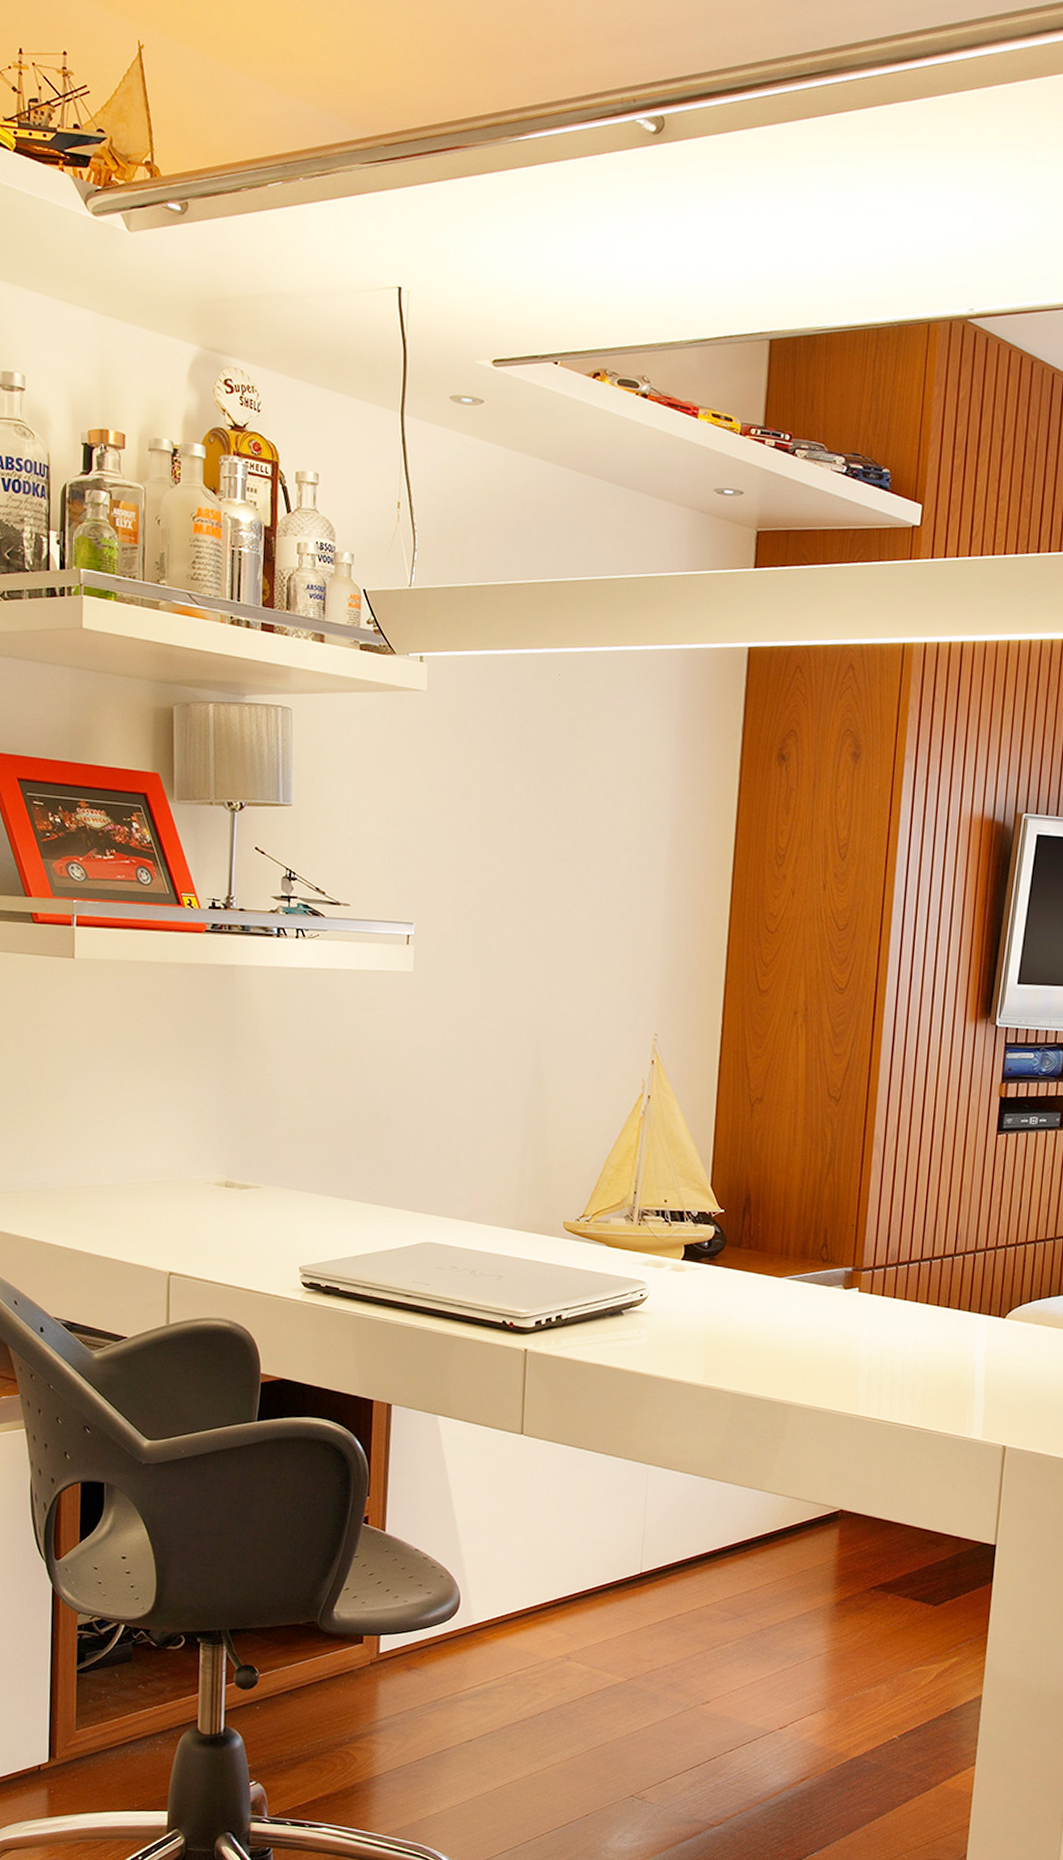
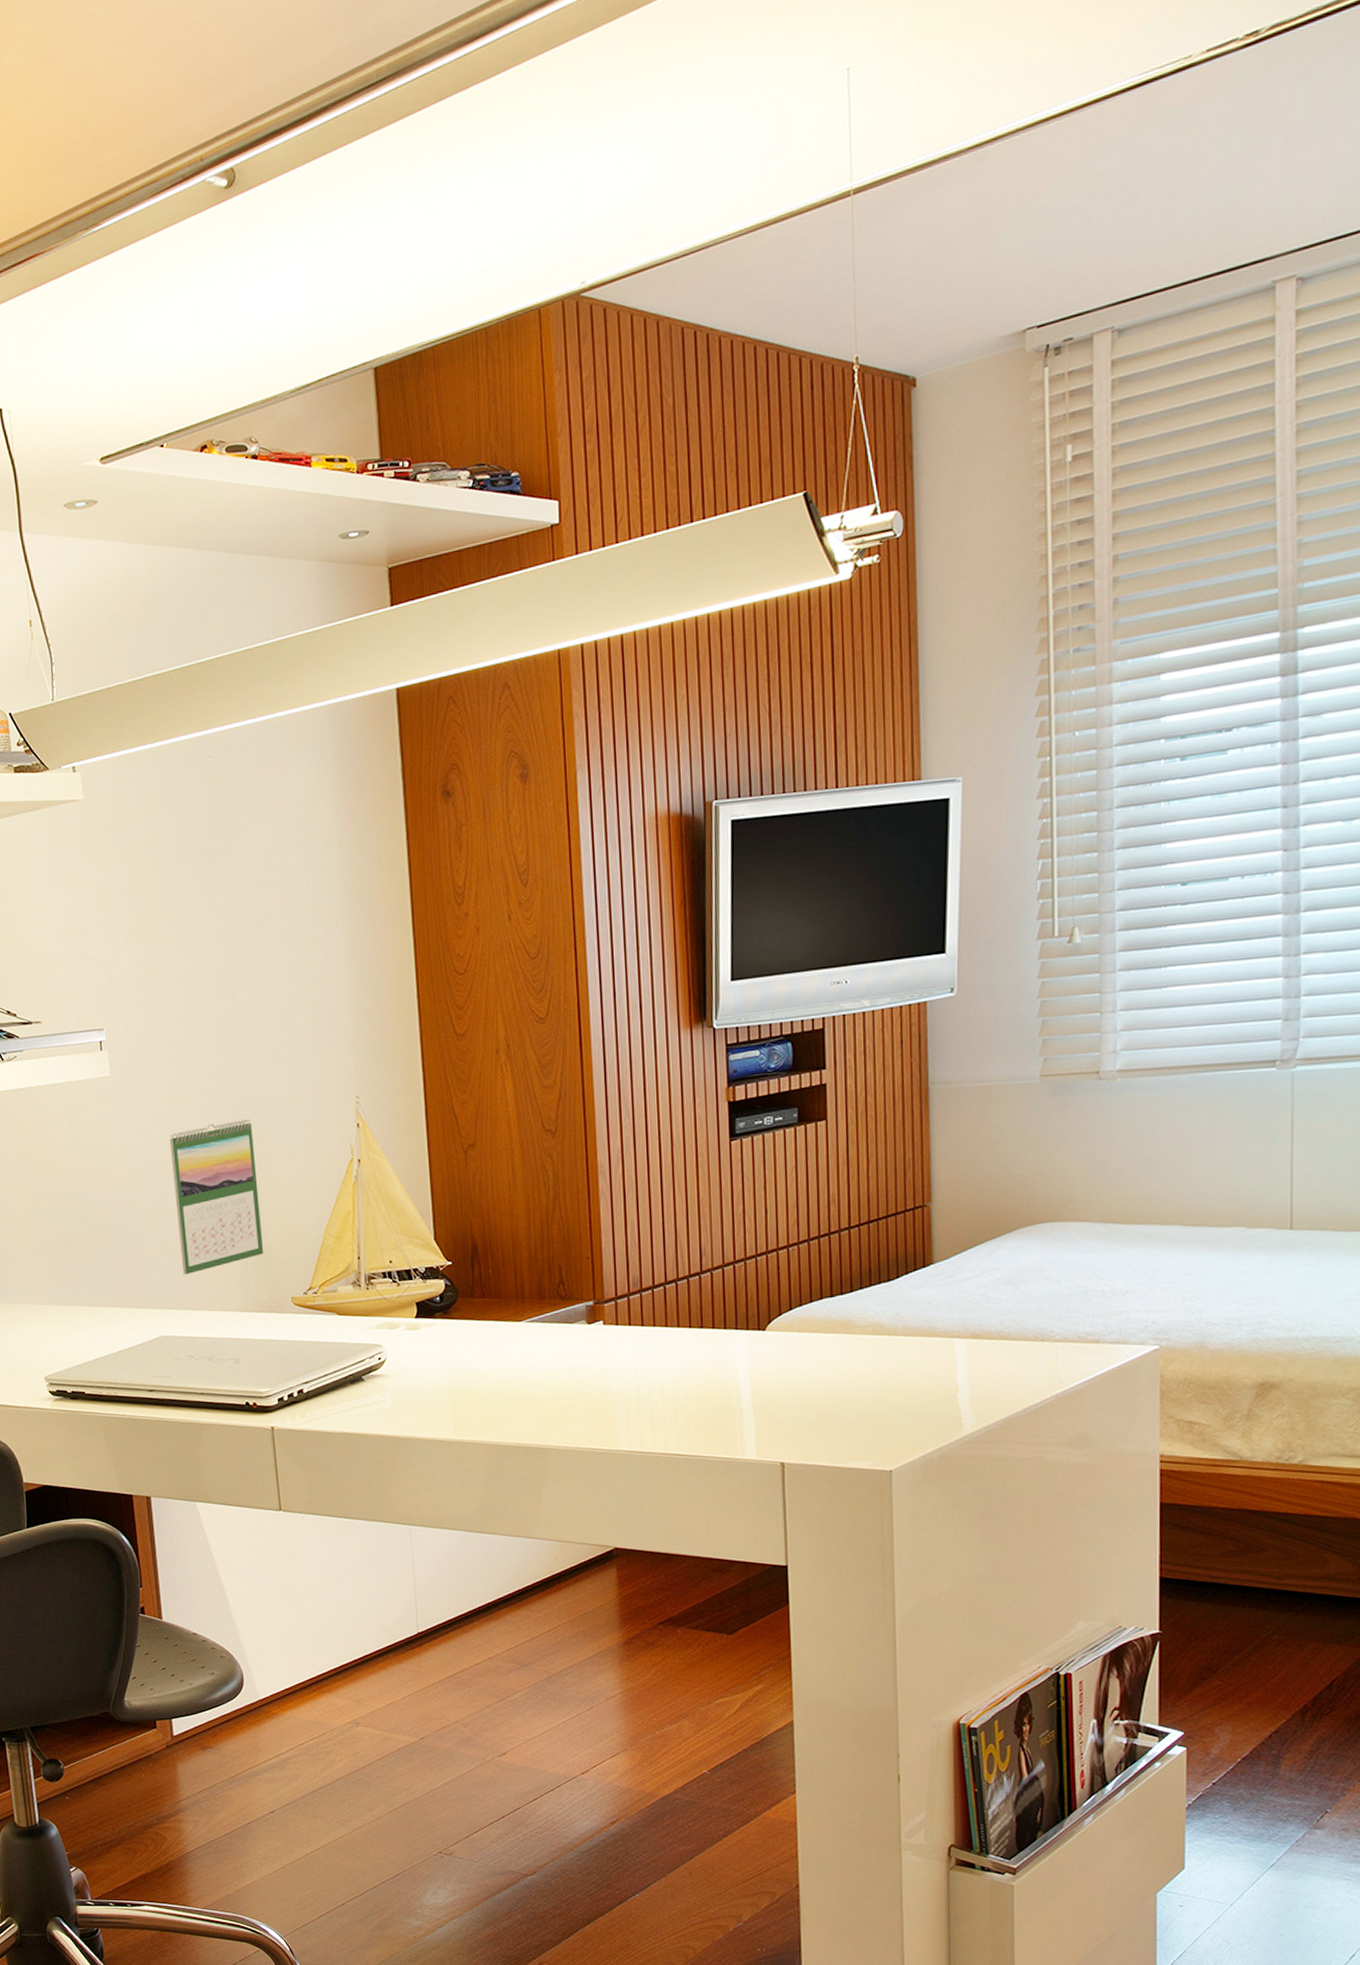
calendar: none [458,1037,549,1184] -> present [169,1119,264,1275]

